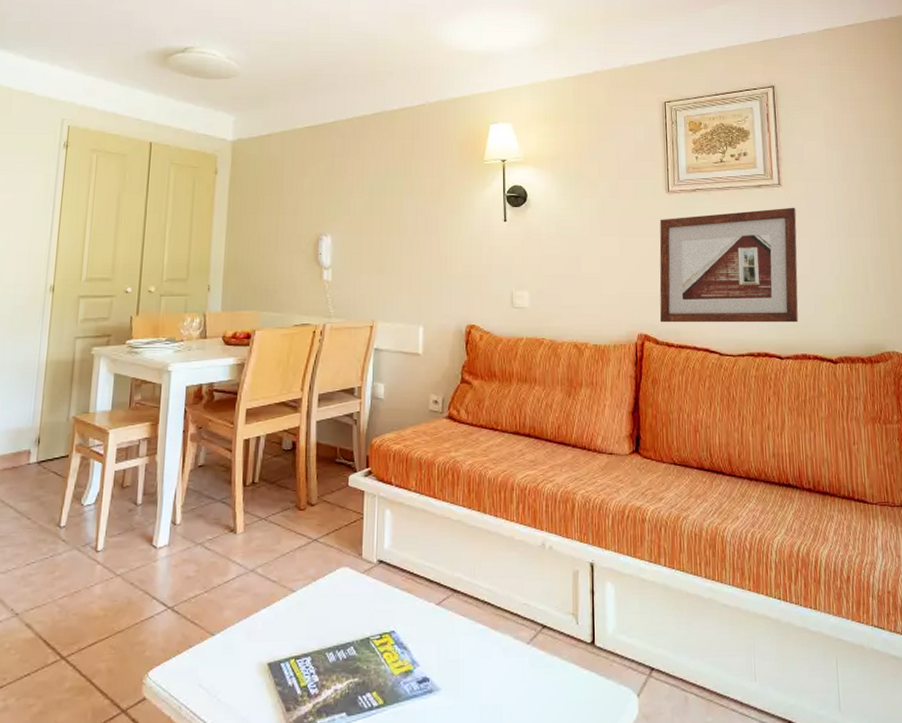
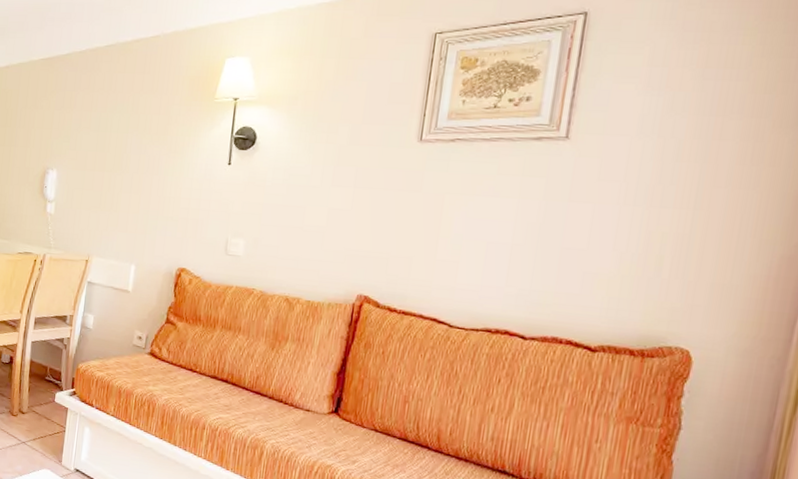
picture frame: present [659,207,799,323] -> none [384,166,583,301]

